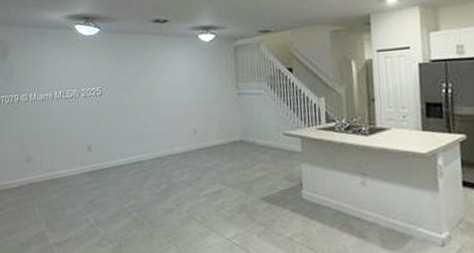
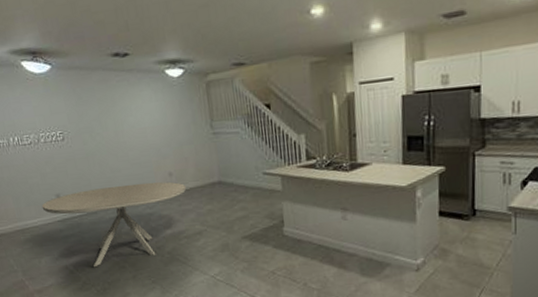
dining table: none [73,138,209,223] -> present [41,181,187,268]

